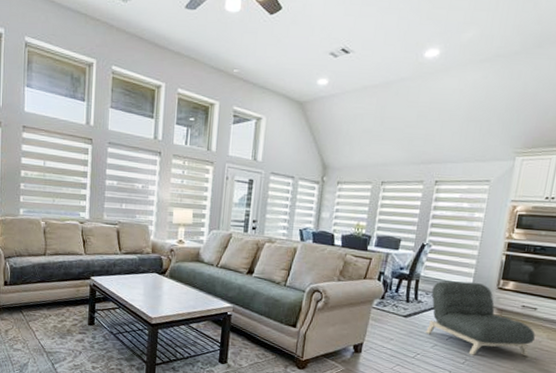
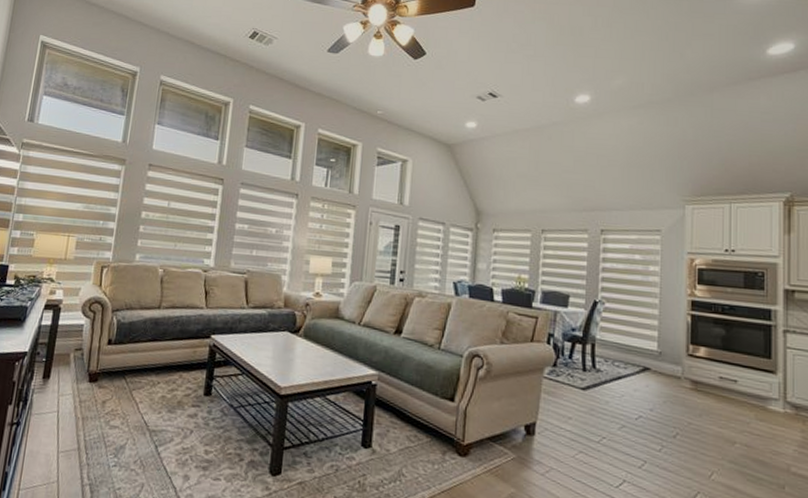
armchair: present [426,280,535,357] -> none [610,345,741,443]

